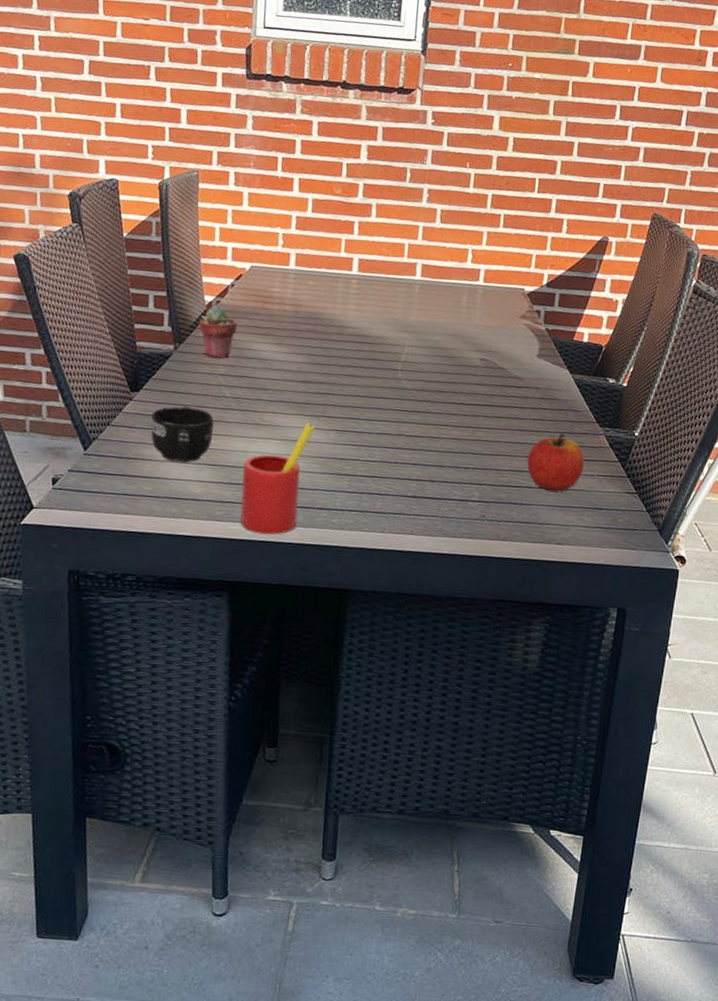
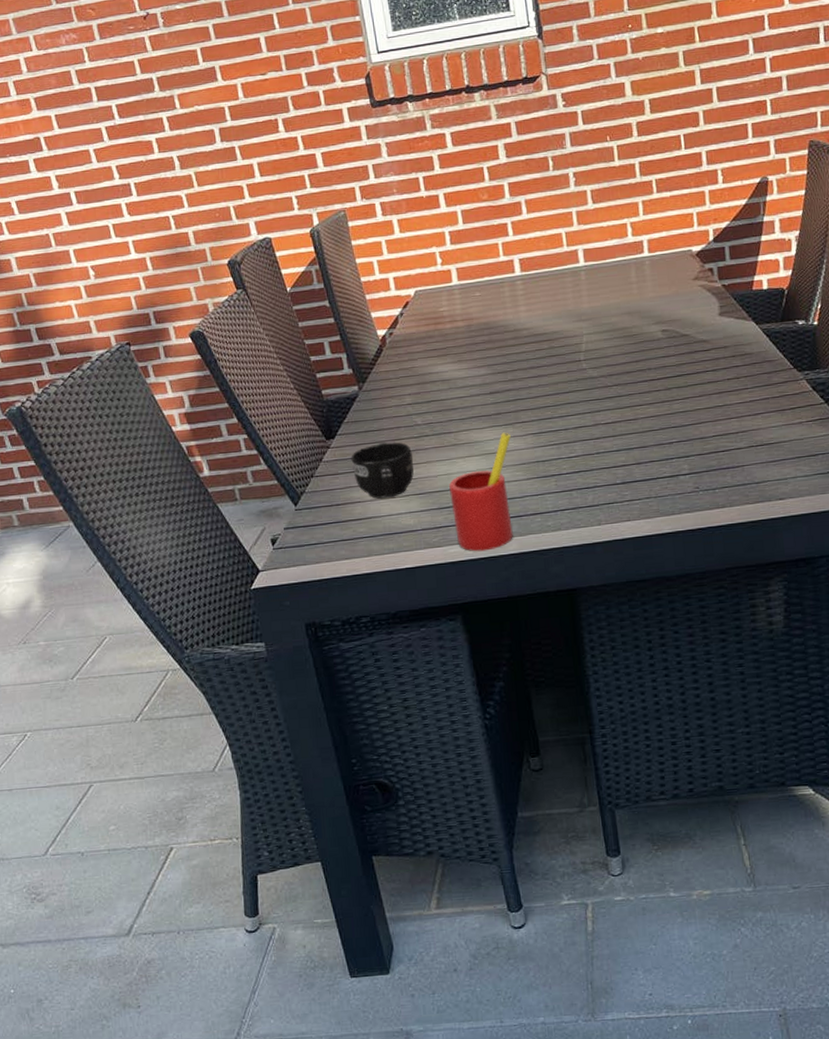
potted succulent: present [198,306,238,359] -> none [377,338,415,389]
apple: present [526,433,585,492] -> none [730,387,790,448]

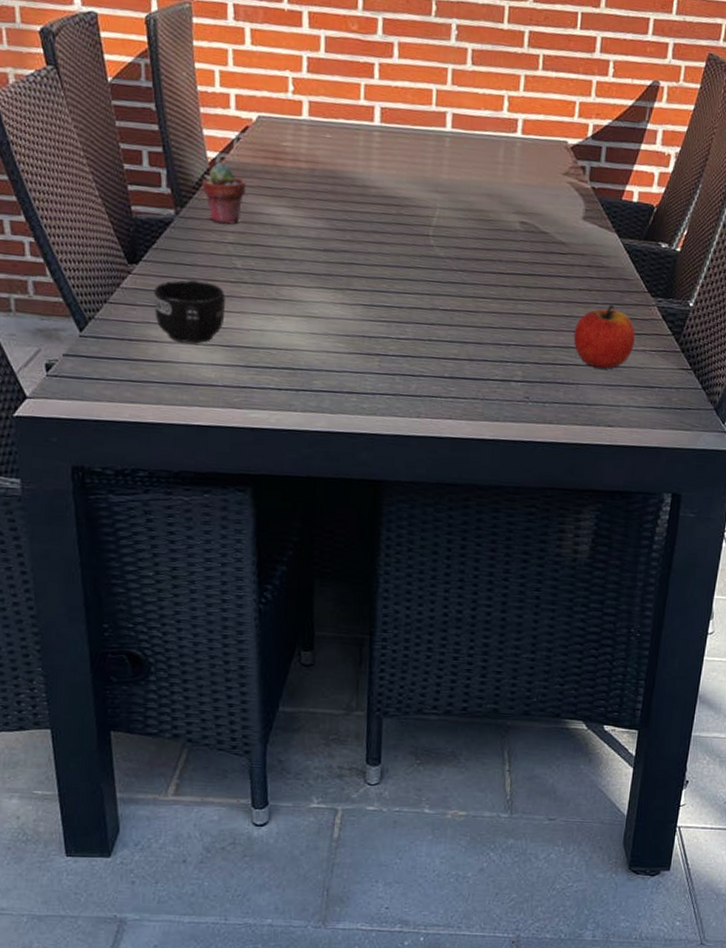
potted succulent: none [377,338,415,389] -> present [202,164,246,225]
straw: present [449,432,513,552] -> none [260,296,339,423]
apple: none [730,387,790,448] -> present [573,304,636,369]

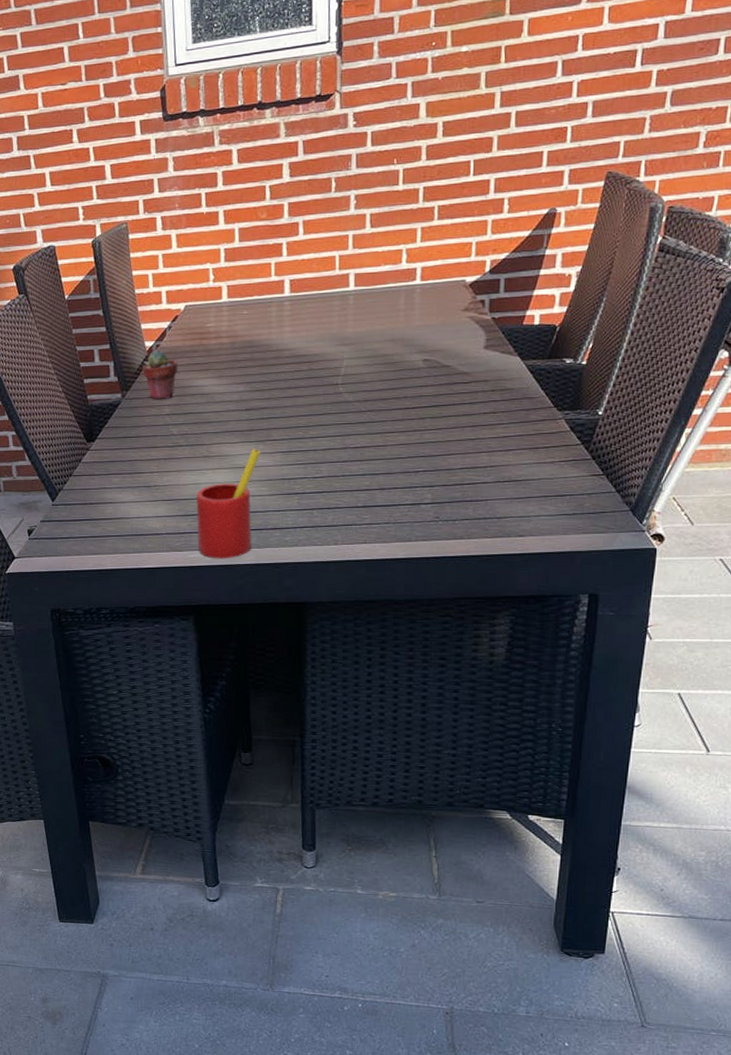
mug: present [153,280,226,344] -> none [108,449,166,501]
straw: none [260,296,339,423] -> present [196,448,261,559]
apple: present [573,304,636,369] -> none [480,423,543,483]

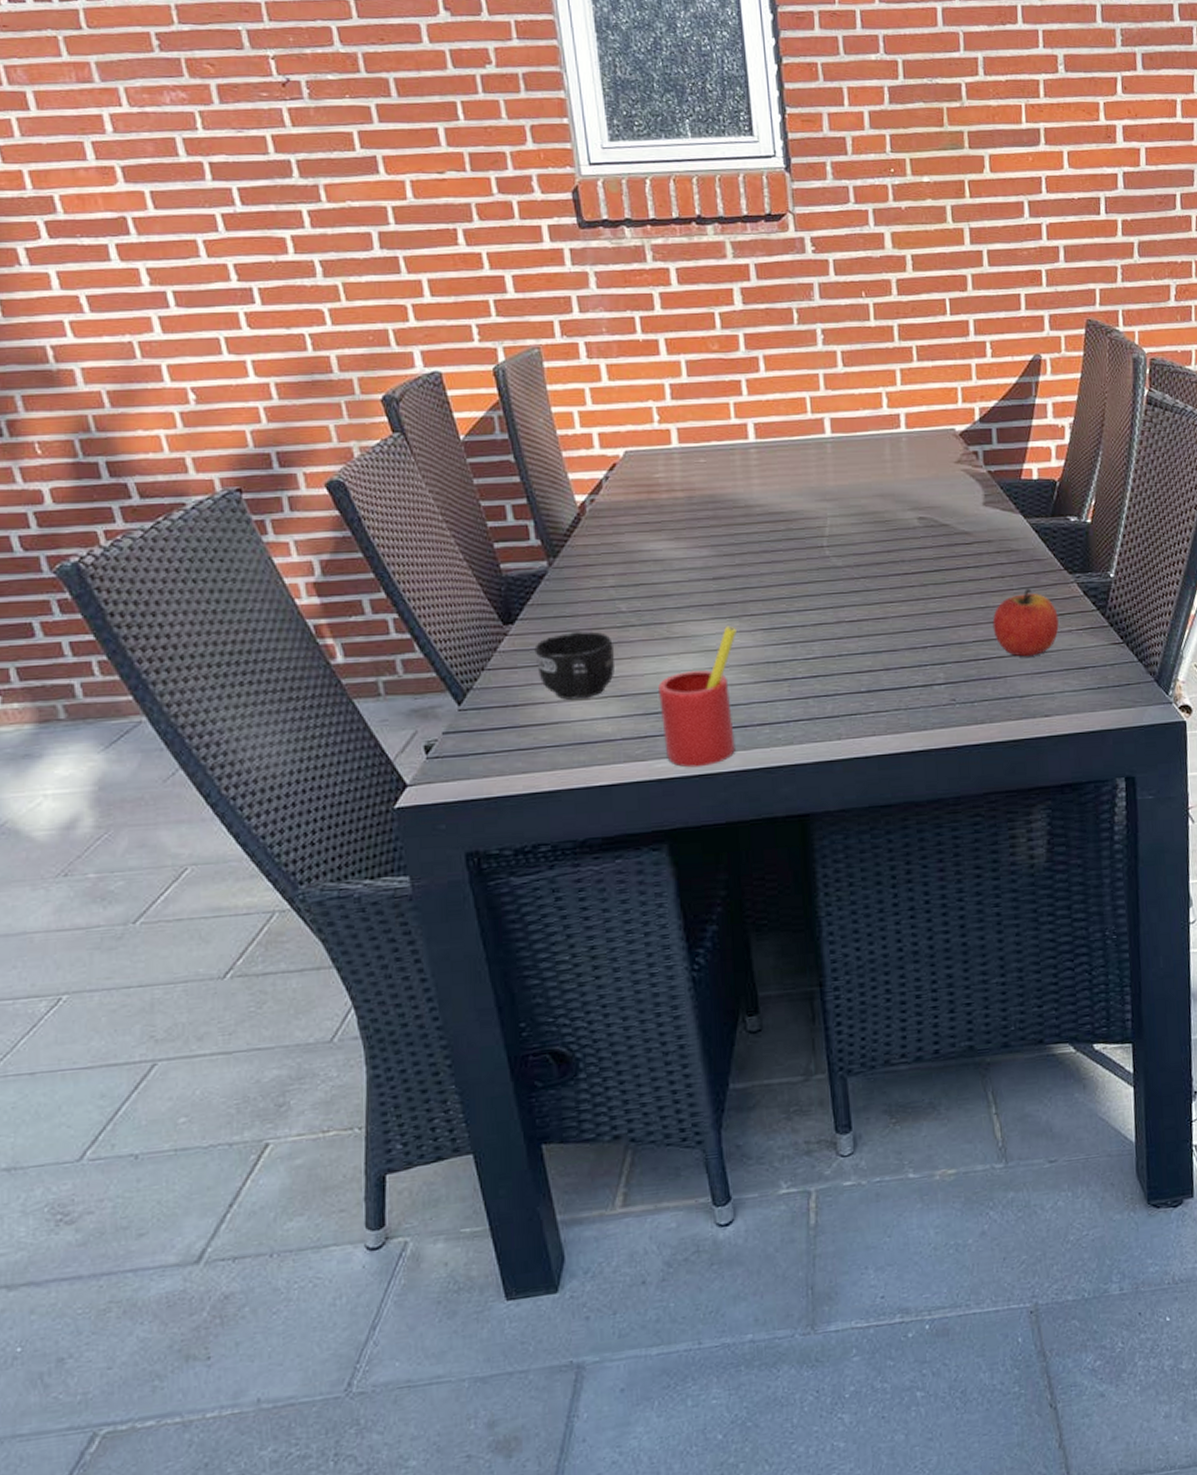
mug: none [108,449,166,501] -> present [534,631,615,700]
potted succulent: present [142,350,178,399] -> none [573,506,622,568]
apple: none [480,423,543,483] -> present [992,588,1059,657]

